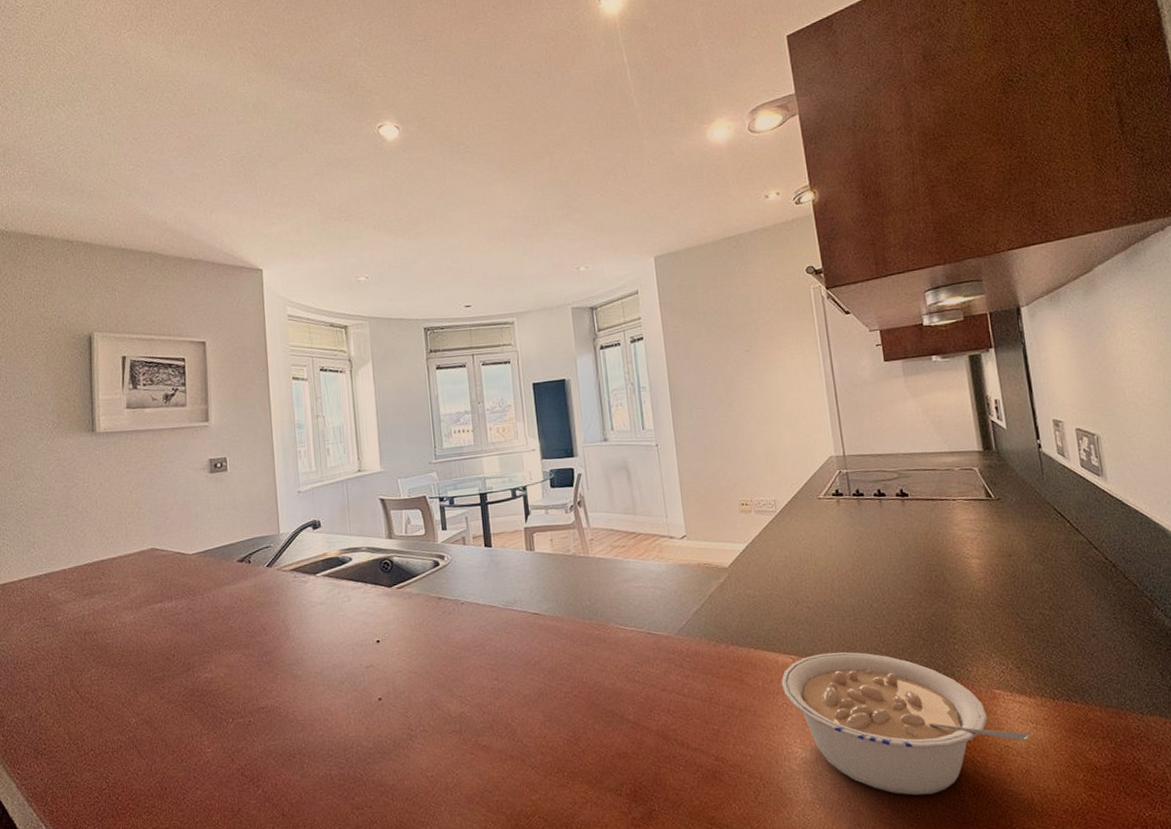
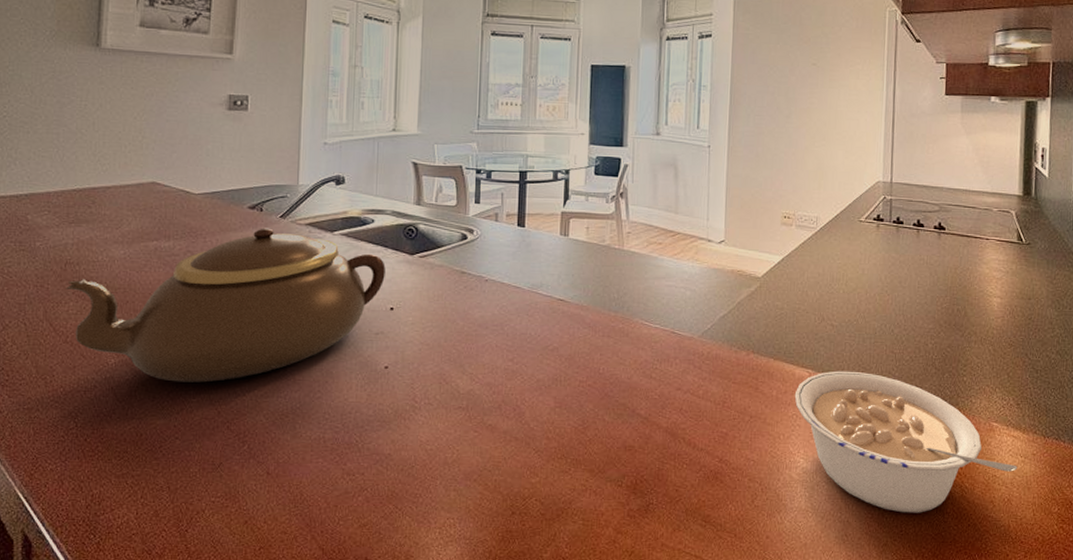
teapot: none [87,578,368,735] -> present [66,228,385,383]

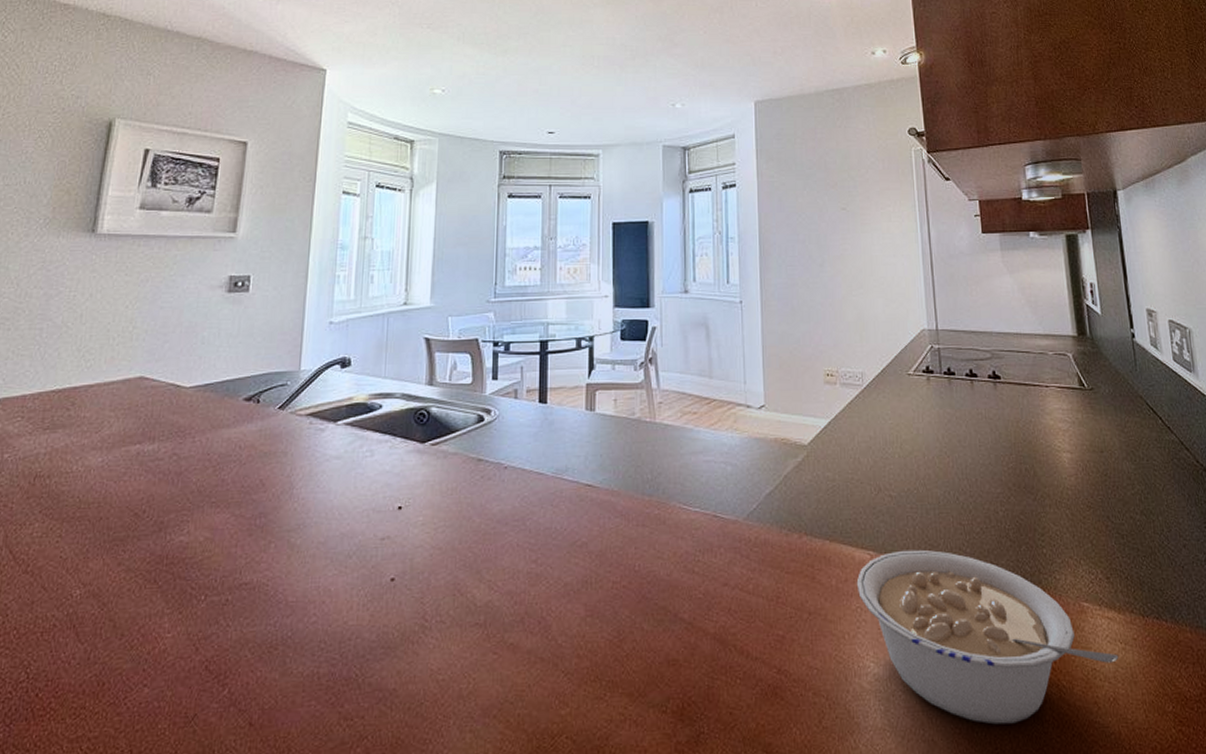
teapot: present [66,228,385,383] -> none [32,421,394,614]

